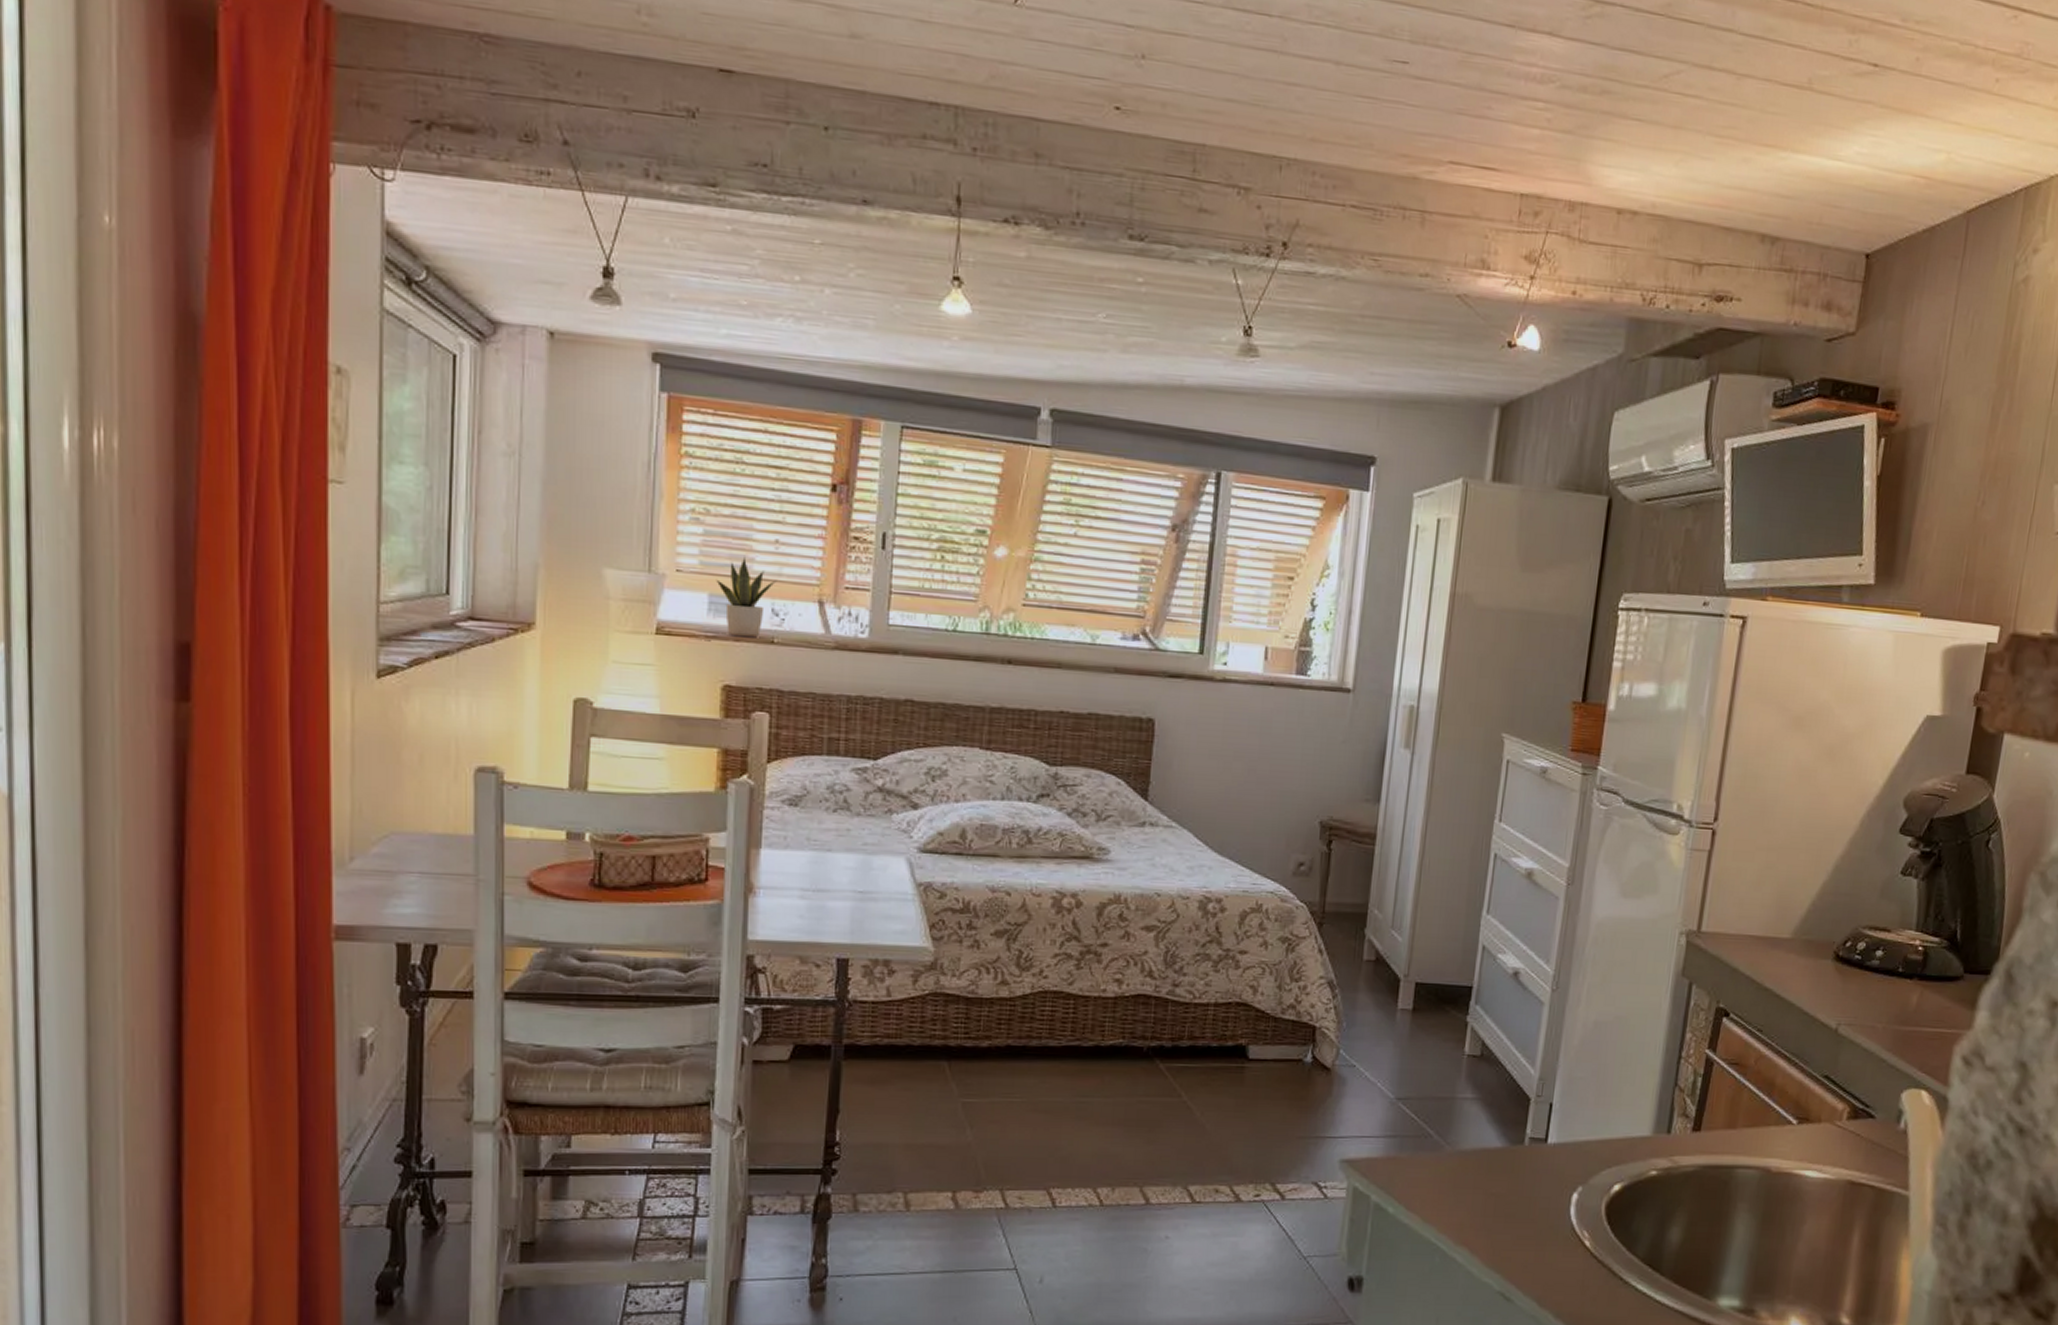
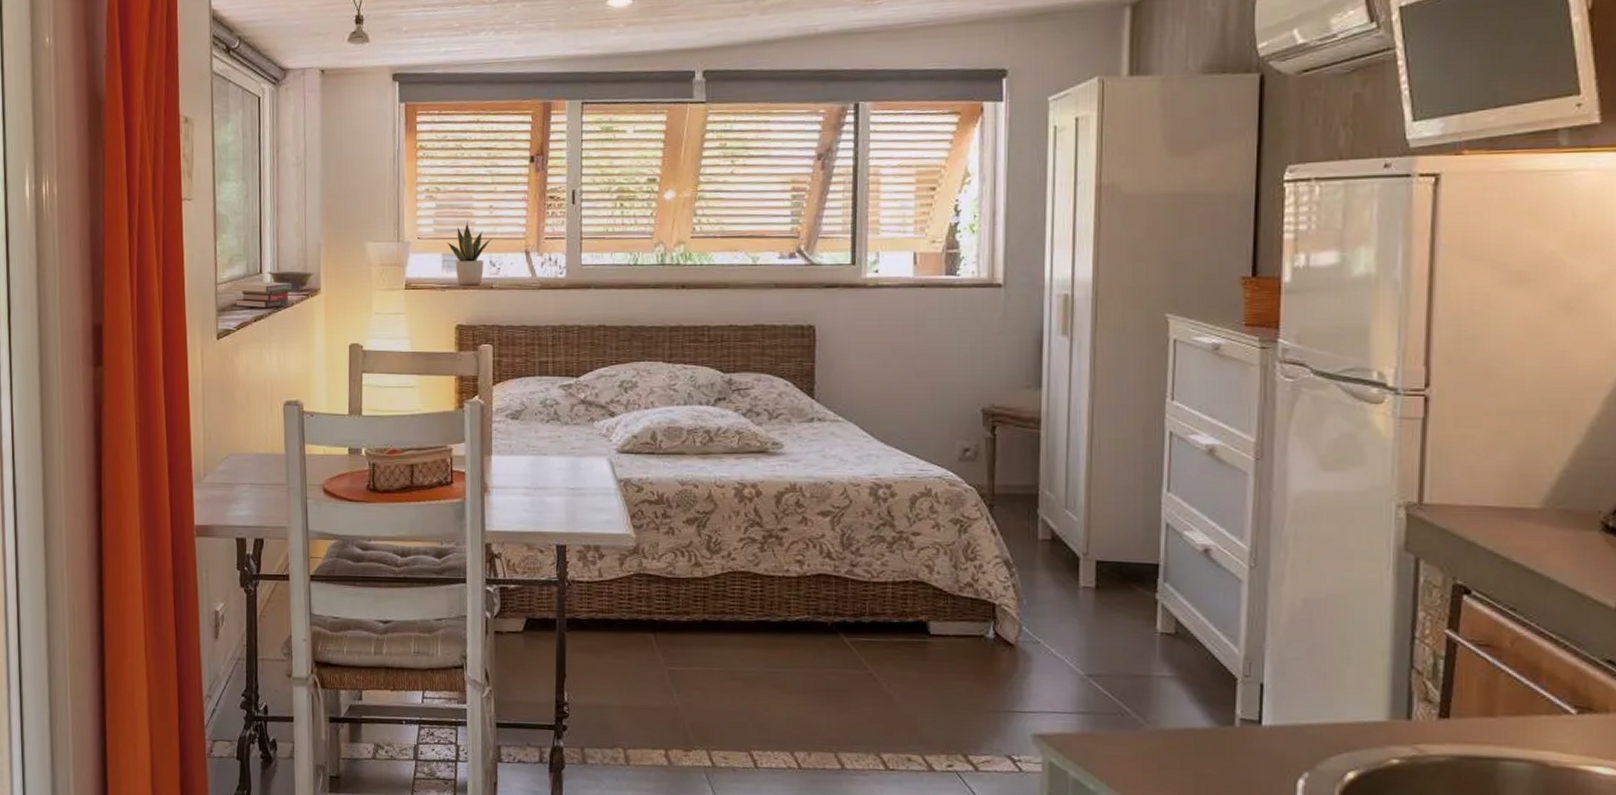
books: none [401,604,494,643] -> present [231,281,292,309]
decorative bowl: none [457,592,528,625] -> present [267,270,315,292]

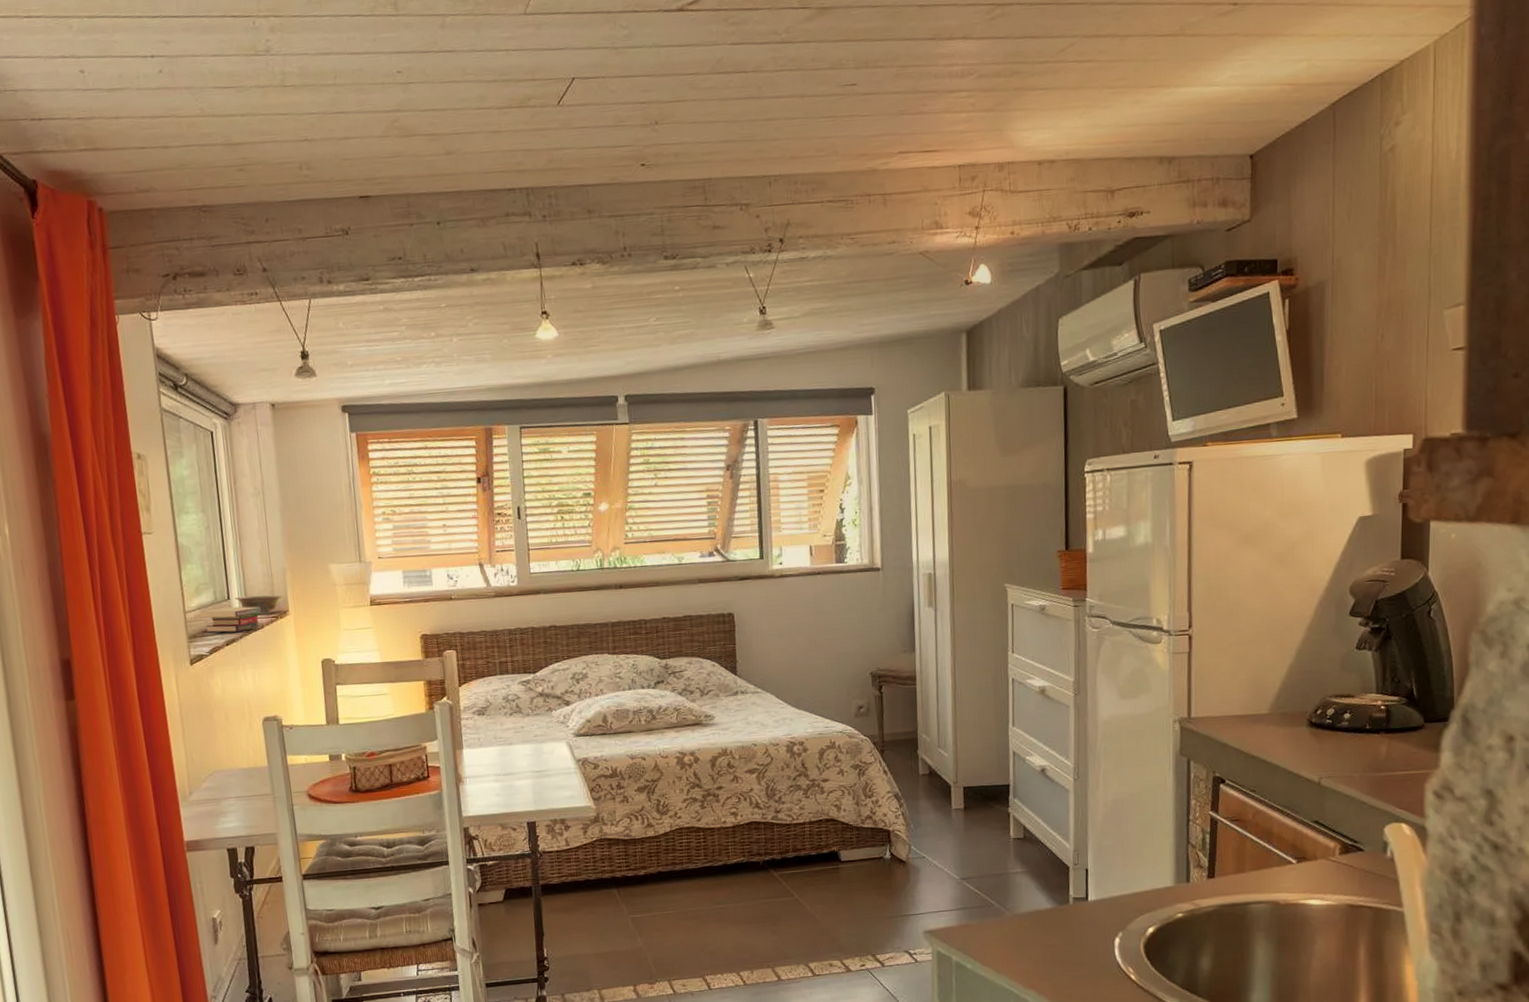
potted plant: present [447,221,493,286] -> none [406,540,448,599]

